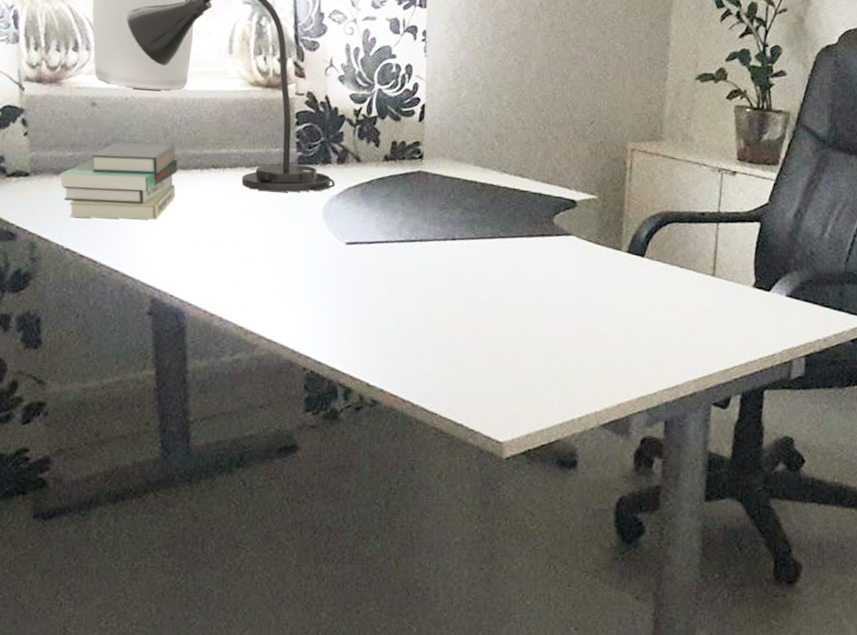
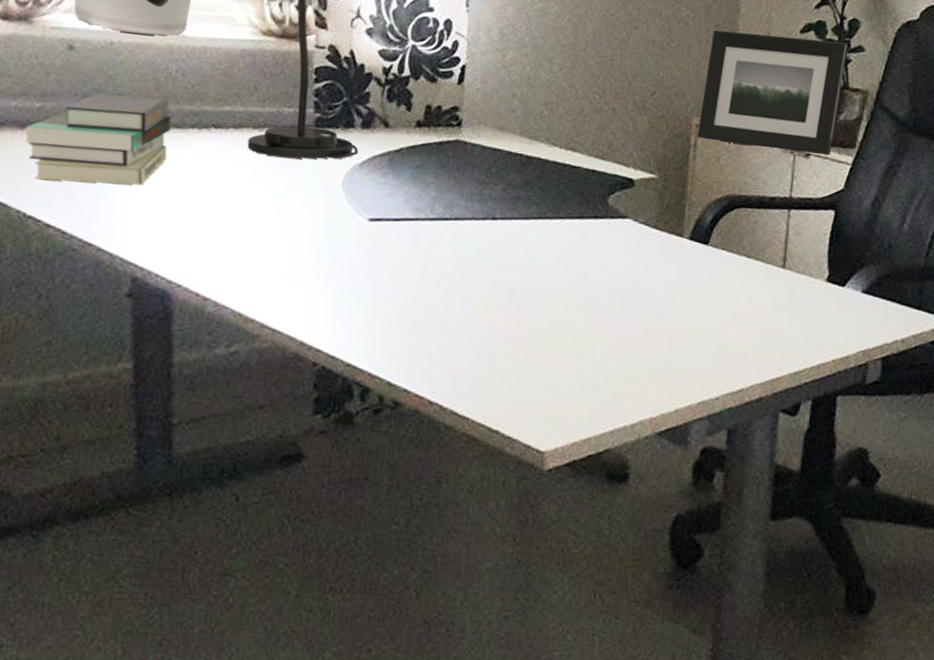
picture frame: none [632,62,770,173] -> present [697,29,847,156]

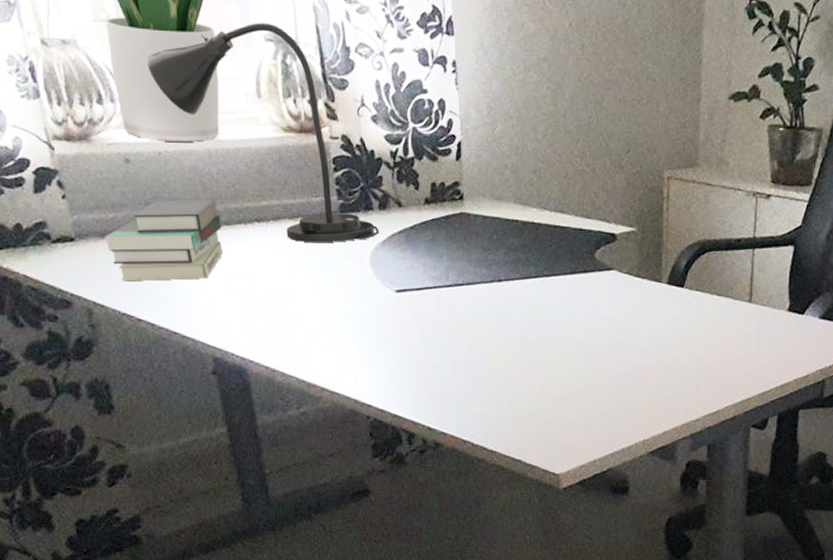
picture frame: present [697,29,847,156] -> none [669,82,803,195]

